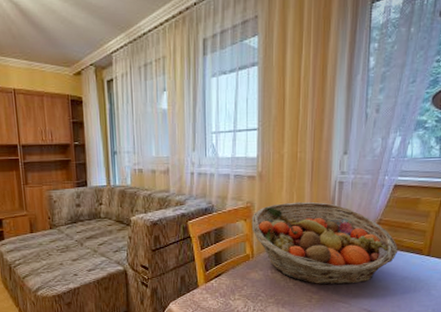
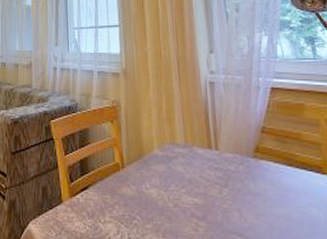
fruit basket: present [251,202,398,285] -> none [119,103,293,209]

